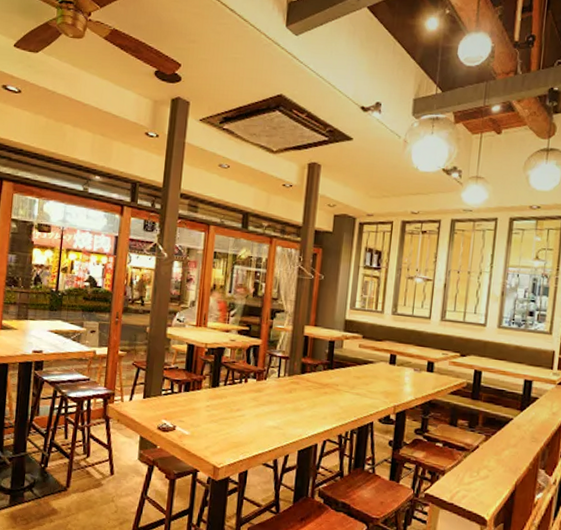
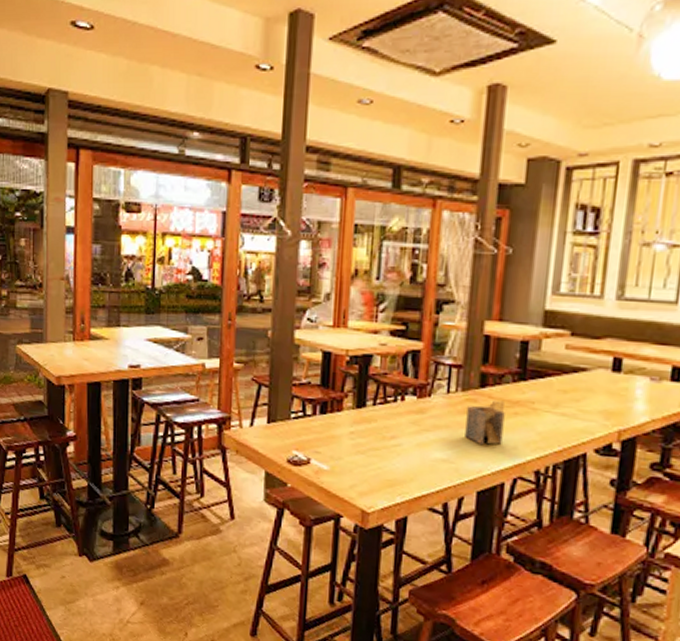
napkin holder: none [290,383,318,416] -> present [465,400,505,445]

